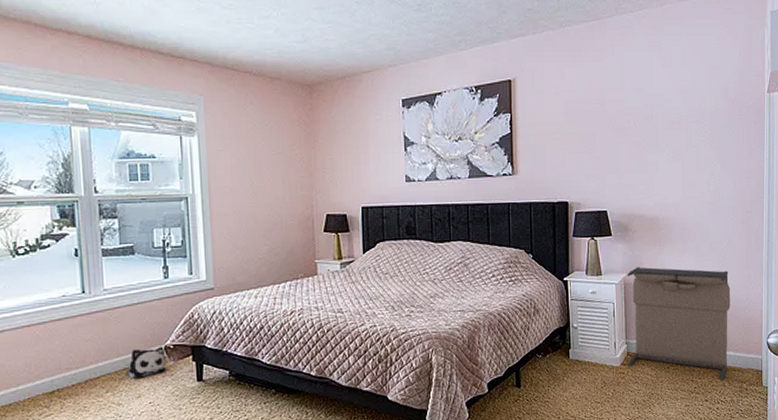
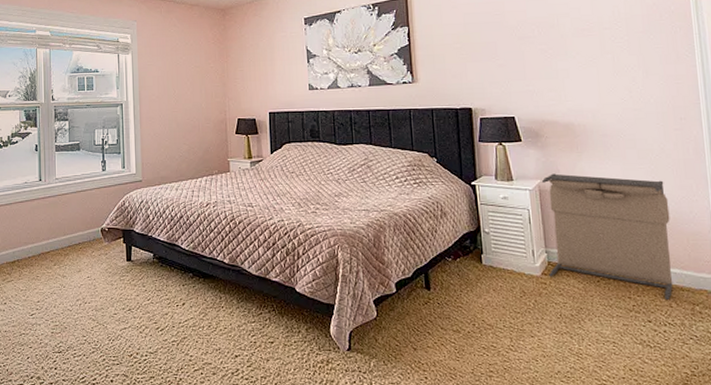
plush toy: present [127,347,166,379] -> none [71,229,101,255]

